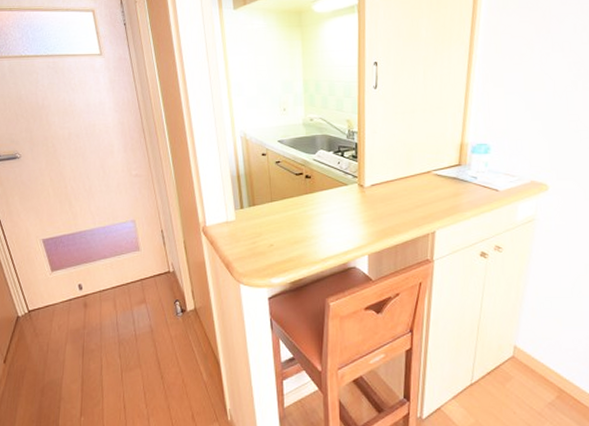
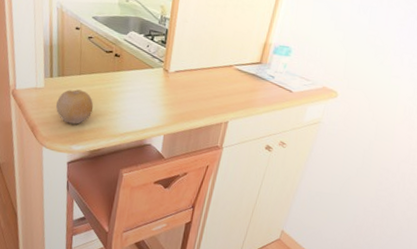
fruit: none [250,218,290,255] -> present [56,89,94,124]

